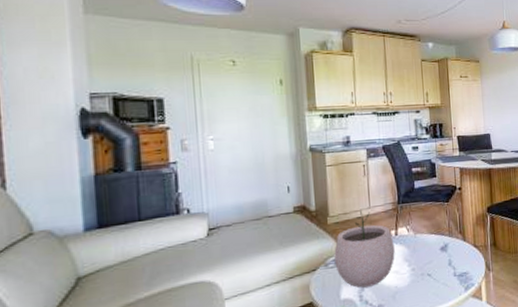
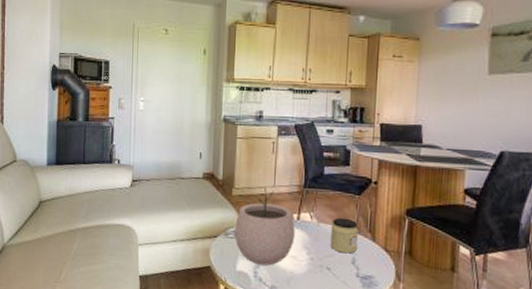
jar: none [427,225,451,258] -> present [330,217,358,254]

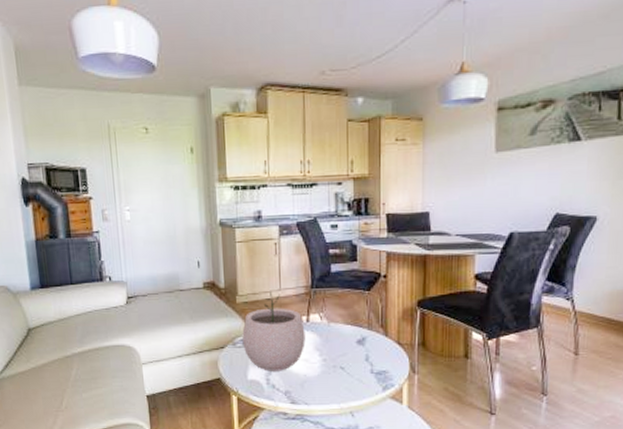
jar: present [330,217,358,254] -> none [342,315,370,351]

